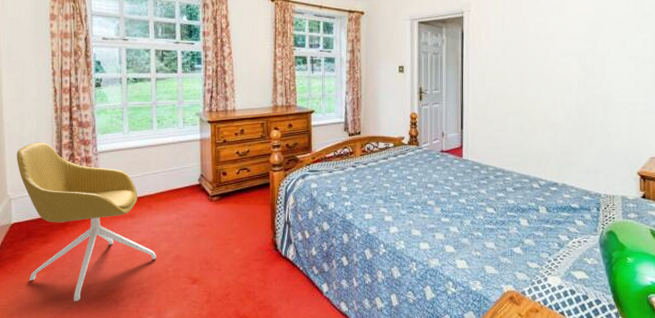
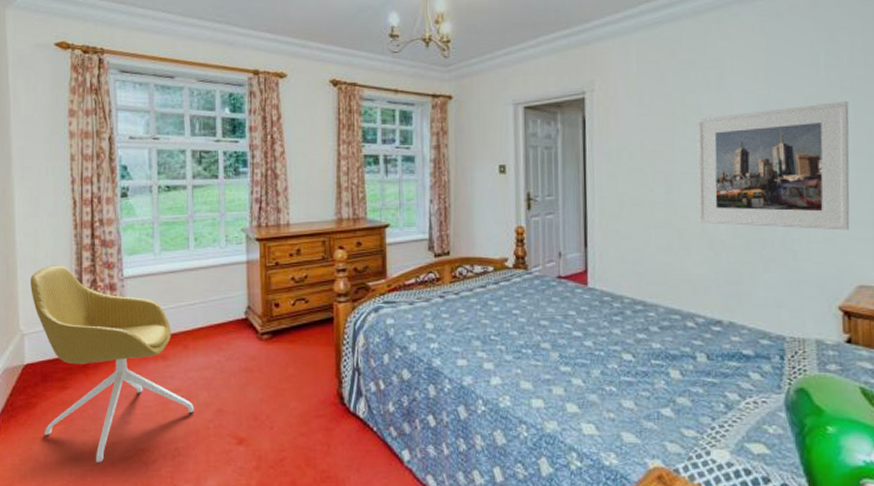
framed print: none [542,24,649,117] -> present [696,102,850,230]

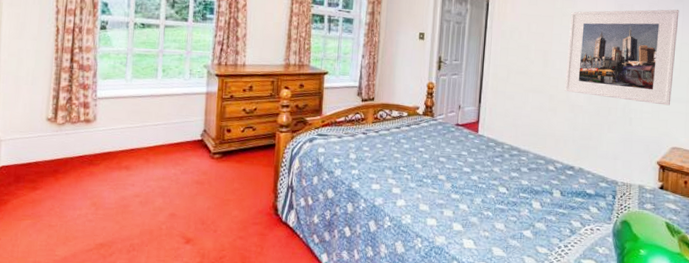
chair: present [31,265,195,463] -> none [11,82,151,254]

